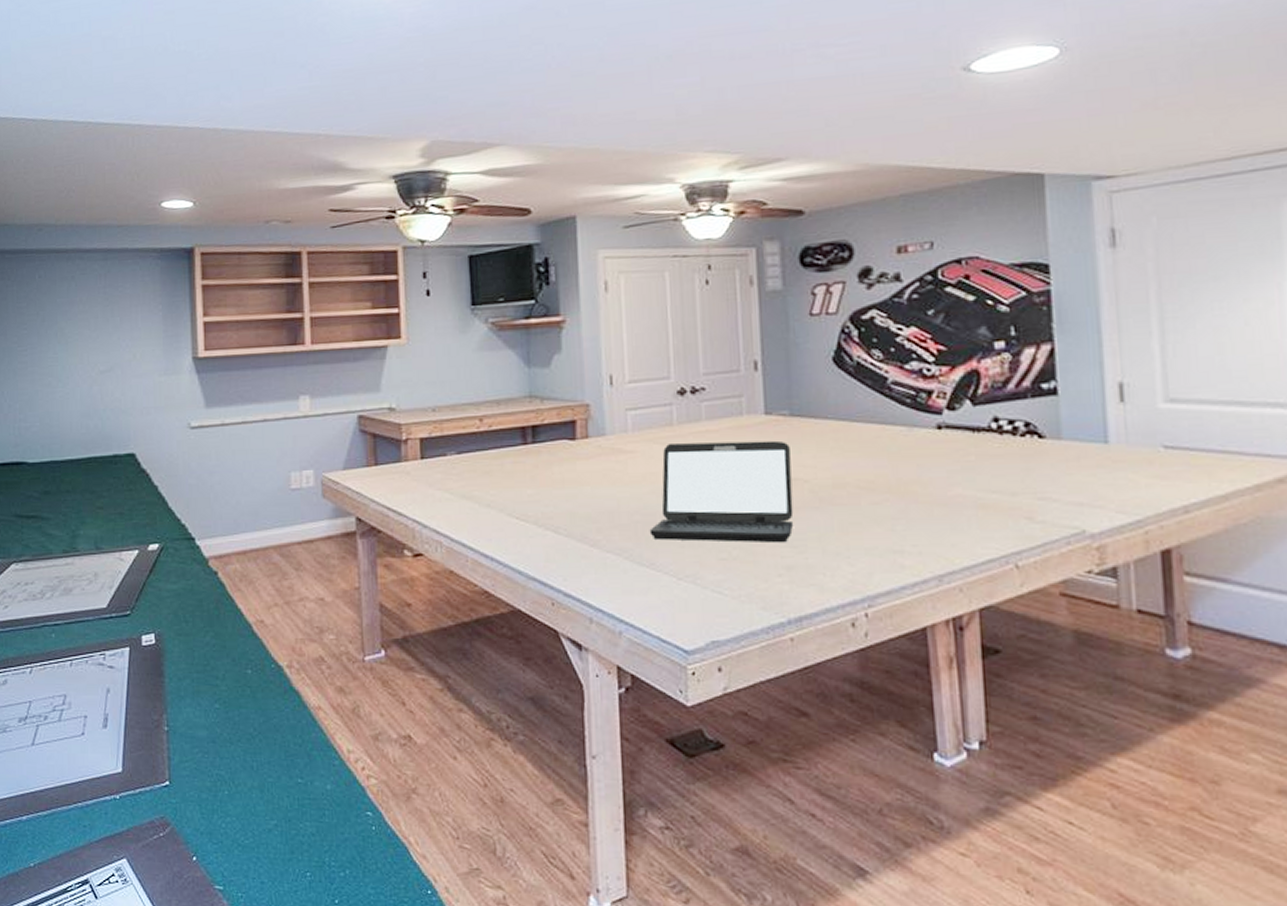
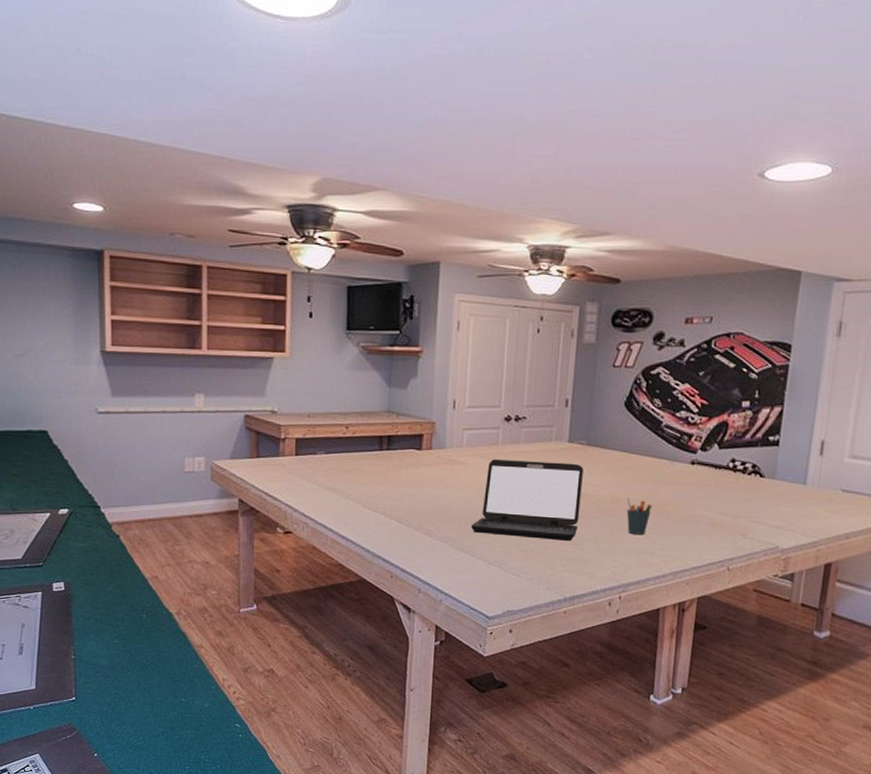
pen holder: none [855,479,893,528] -> present [626,497,653,535]

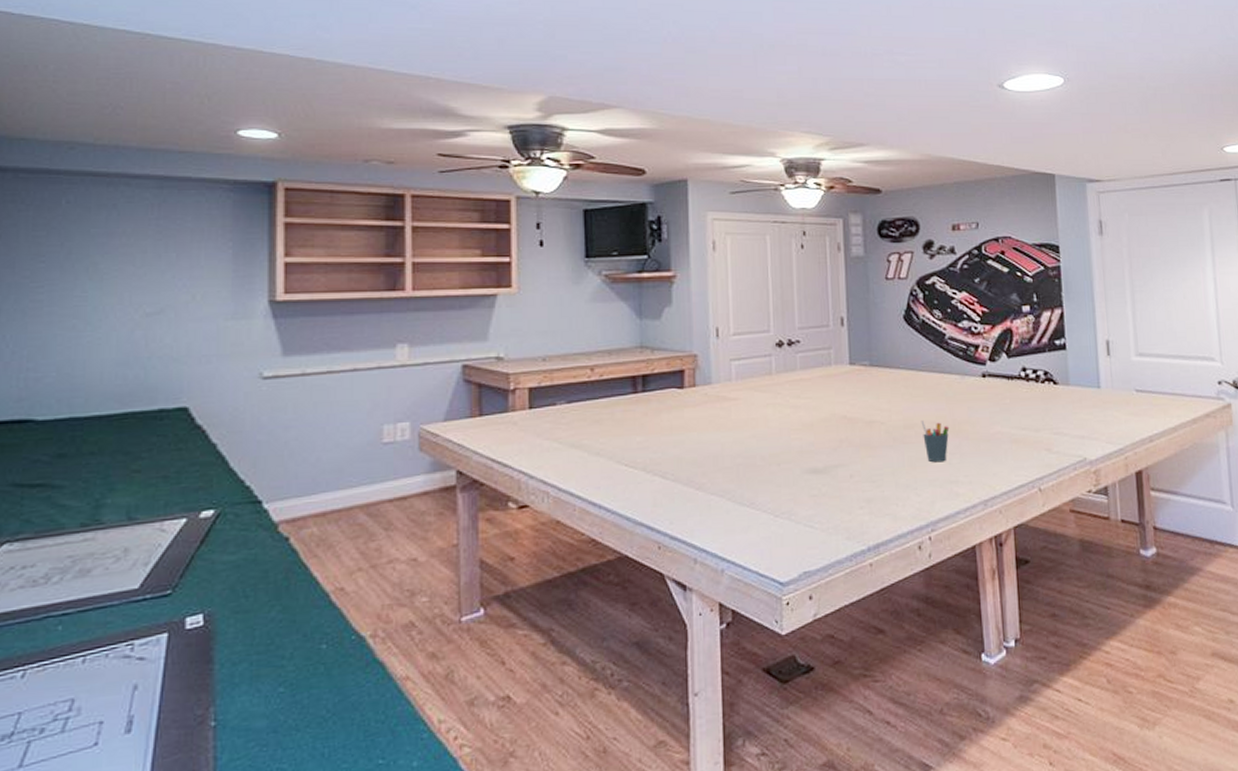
laptop: present [471,459,584,542] -> none [750,387,873,481]

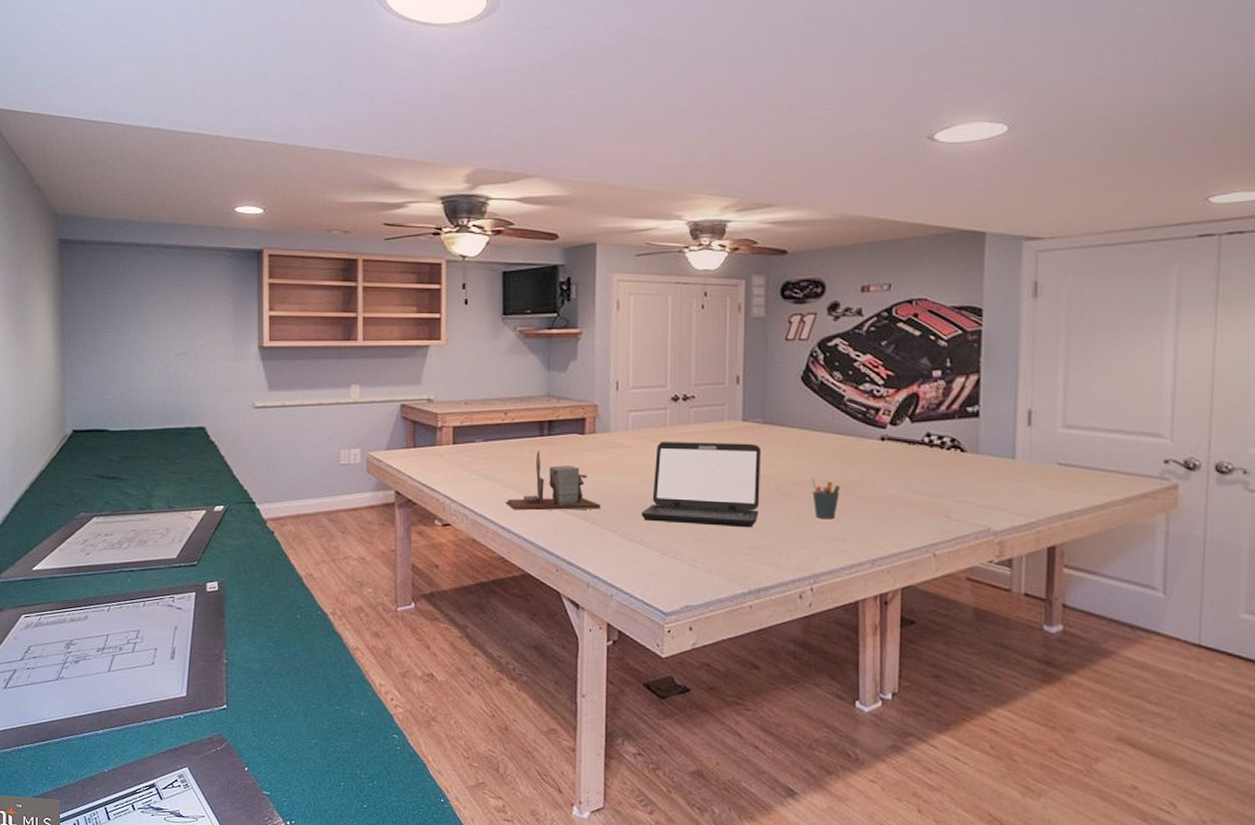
desk organizer: none [596,410,705,482] -> present [506,451,601,511]
laptop: none [750,387,873,481] -> present [641,442,761,528]

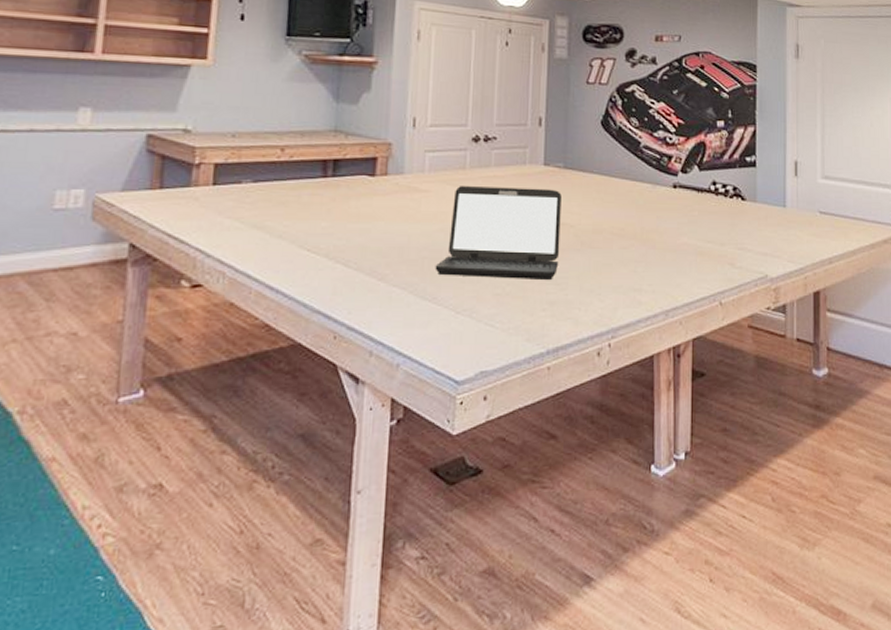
desk organizer: present [506,451,601,511] -> none [276,194,390,266]
pen holder: present [811,478,841,519] -> none [610,226,638,270]

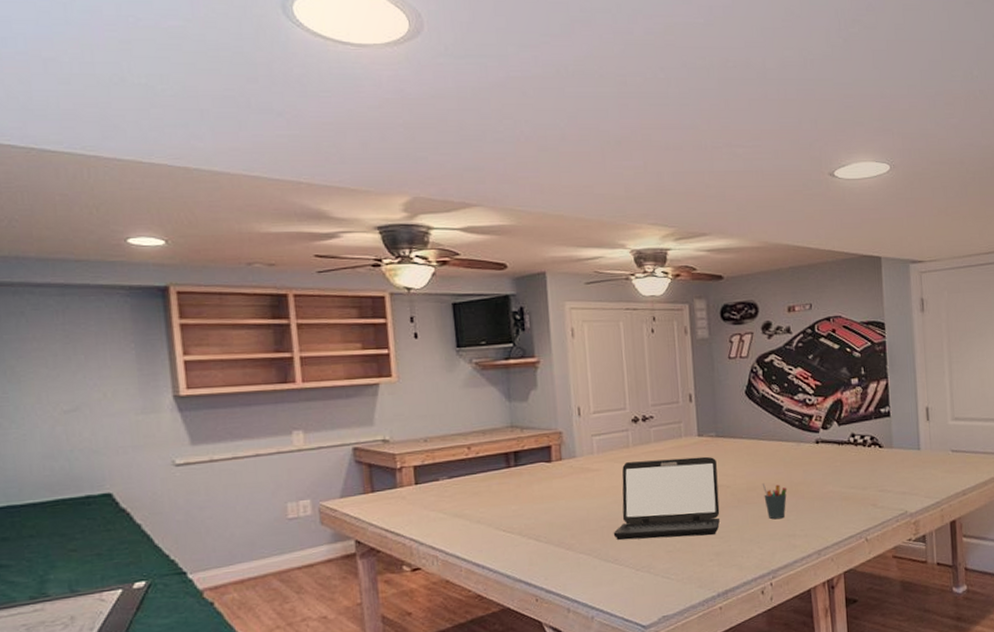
pen holder: none [610,226,638,270] -> present [762,483,787,519]

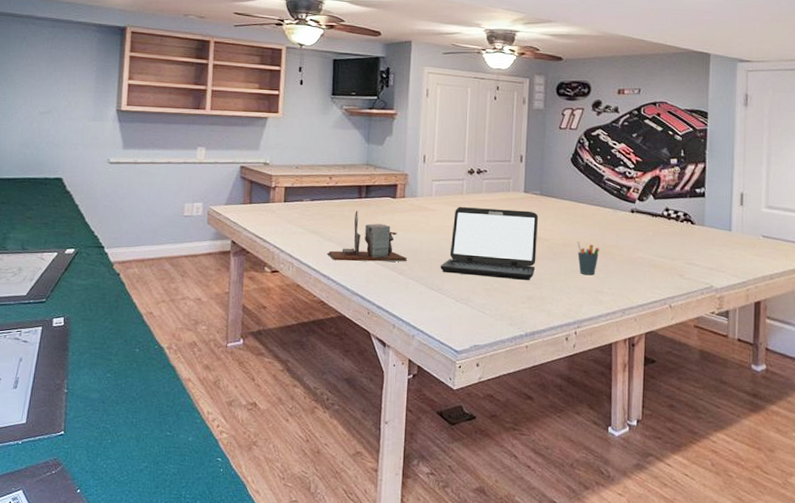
desk organizer: none [477,482,574,546] -> present [327,210,407,262]

